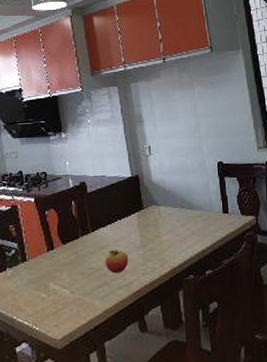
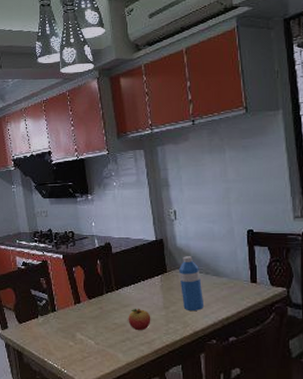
water bottle: none [155,191,181,247] -> present [179,256,205,311]

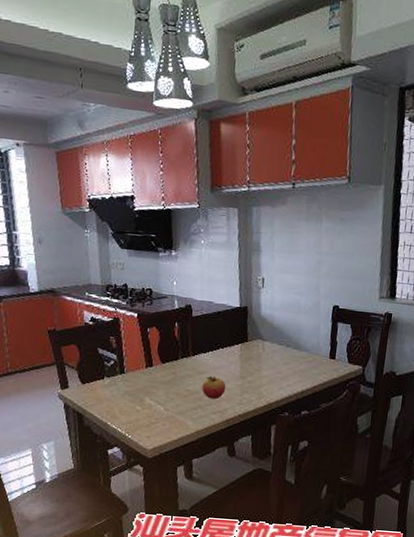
water bottle: present [179,256,205,311] -> none [259,326,282,383]

